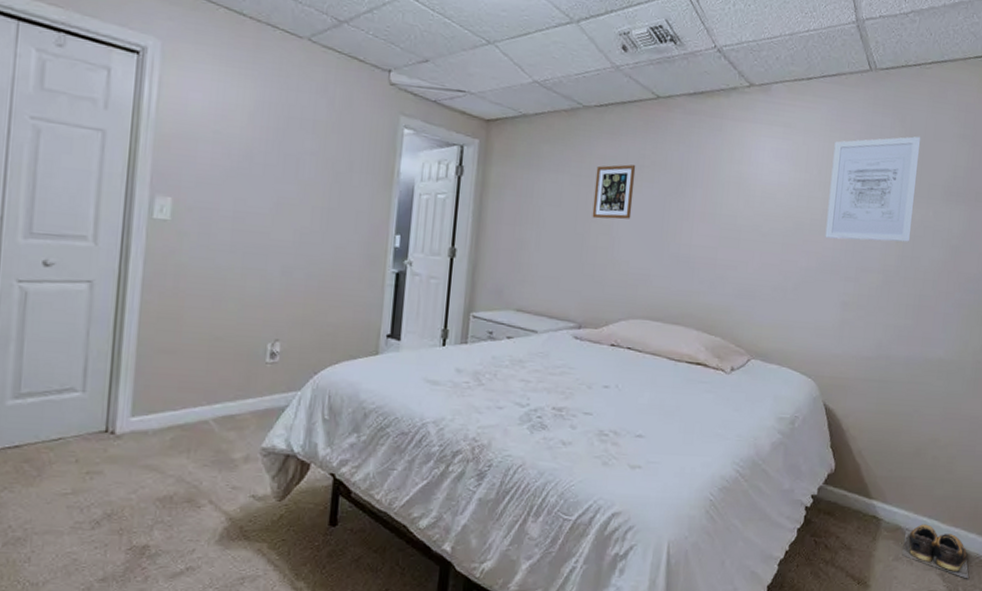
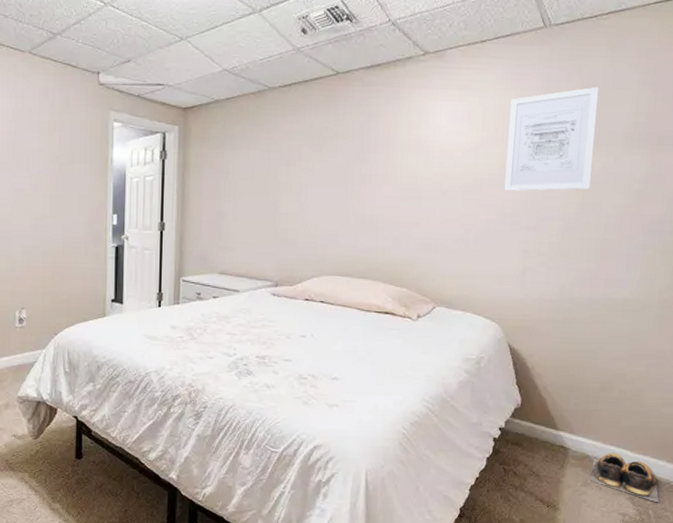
picture frame: present [592,164,636,220] -> none [282,137,320,188]

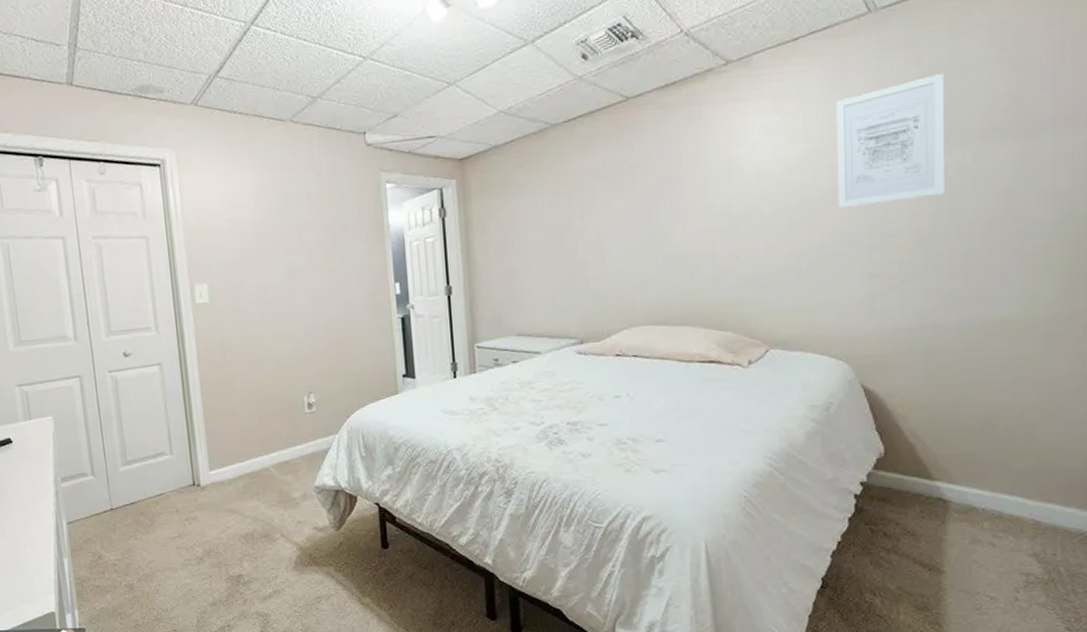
shoes: present [590,452,659,503] -> none [980,502,1071,558]

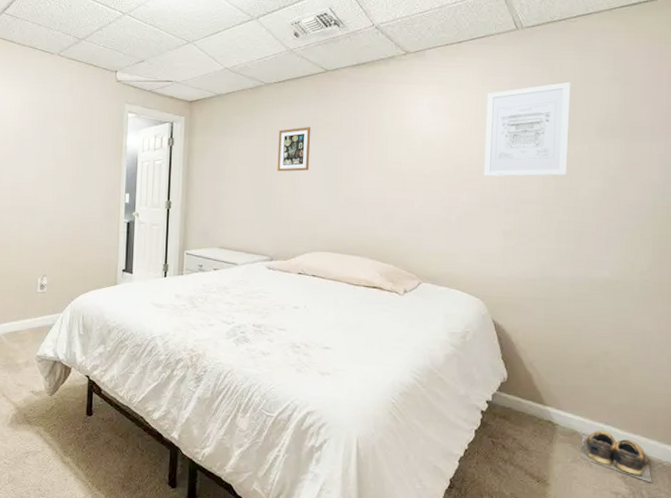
picture frame: none [574,173,618,234] -> present [277,127,311,172]
shoes: none [980,502,1071,558] -> present [580,430,652,483]

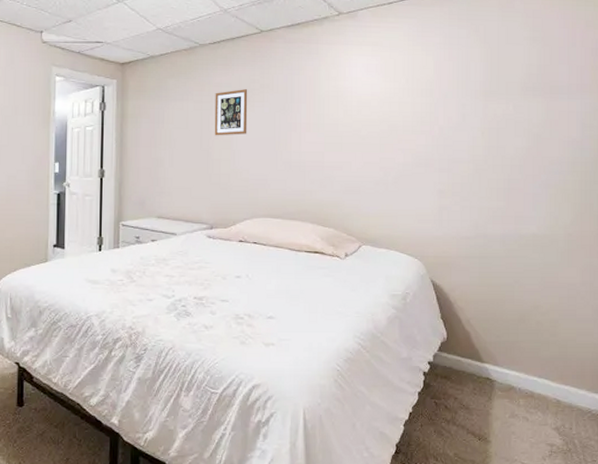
wall art: present [483,81,571,177] -> none [417,42,495,137]
shoes: present [580,430,652,483] -> none [517,383,583,432]

